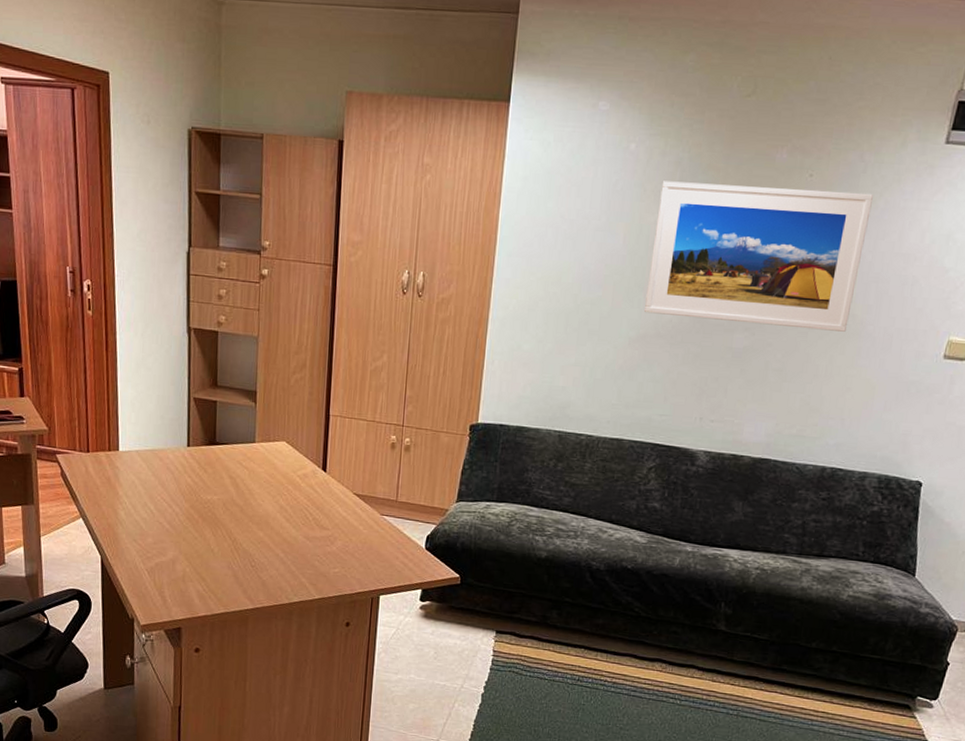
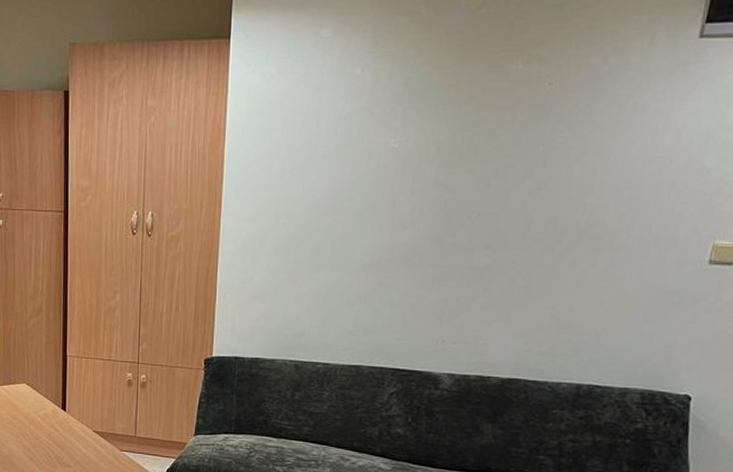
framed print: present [644,181,873,332] -> none [378,97,620,243]

